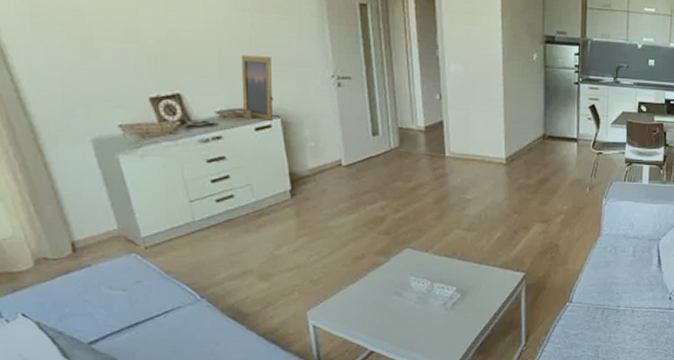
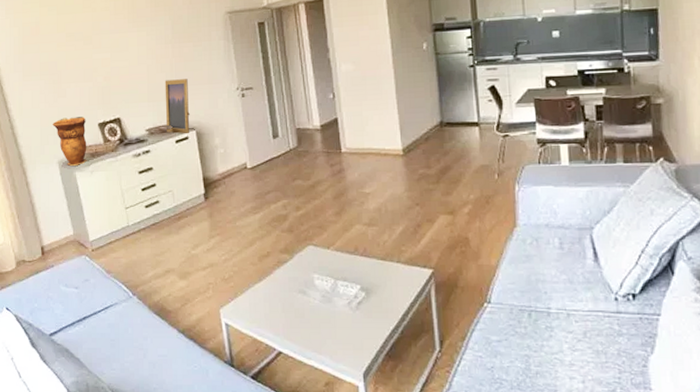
decorative vase: none [80,85,135,147] -> present [52,117,87,166]

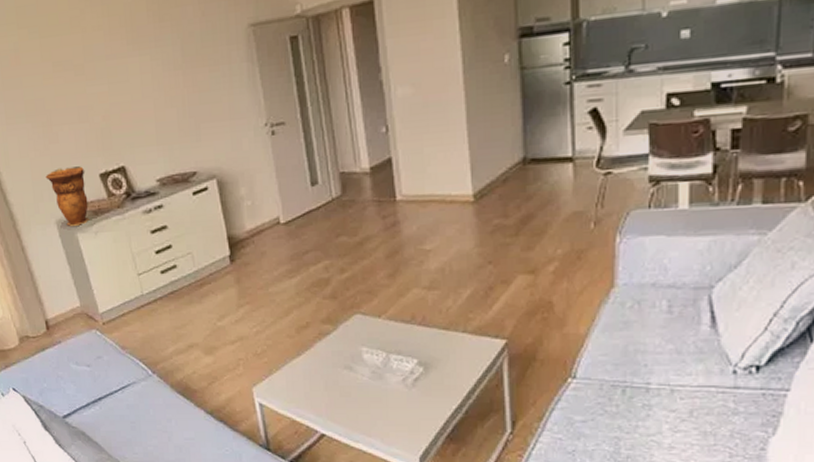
picture frame: present [164,79,190,134] -> none [176,114,209,184]

